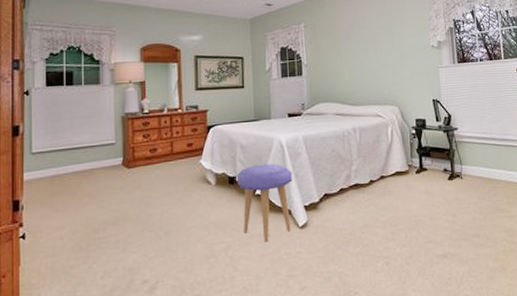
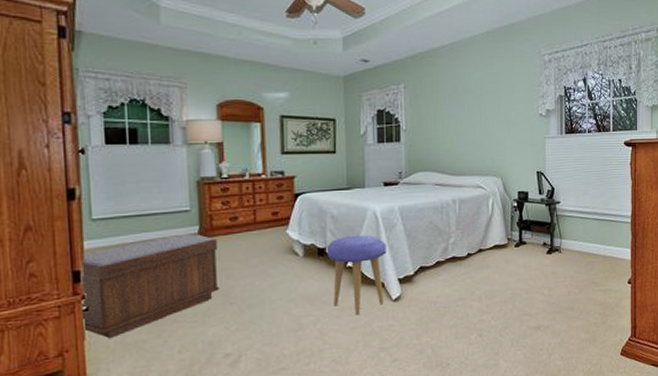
bench: none [18,165,139,265] -> present [82,234,219,339]

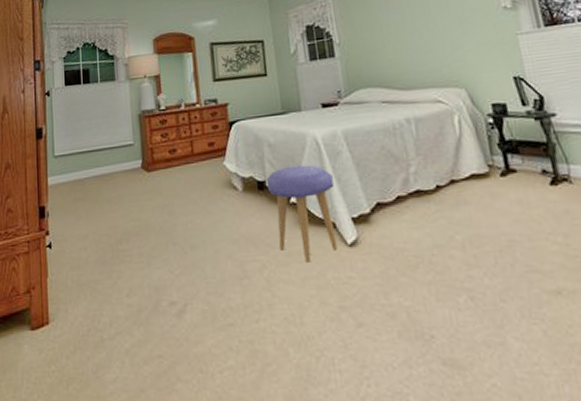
bench: present [82,234,219,339] -> none [45,168,162,278]

